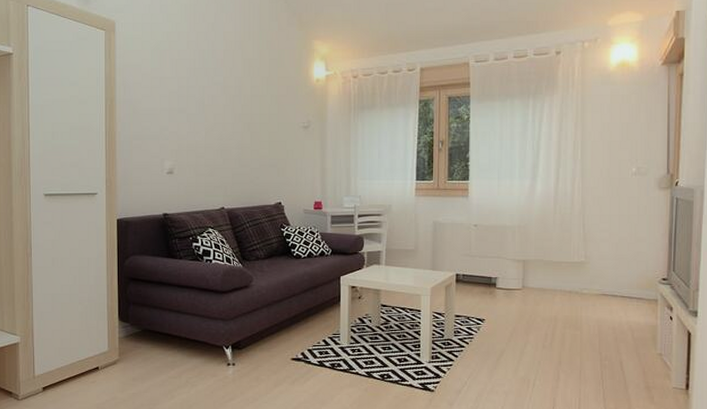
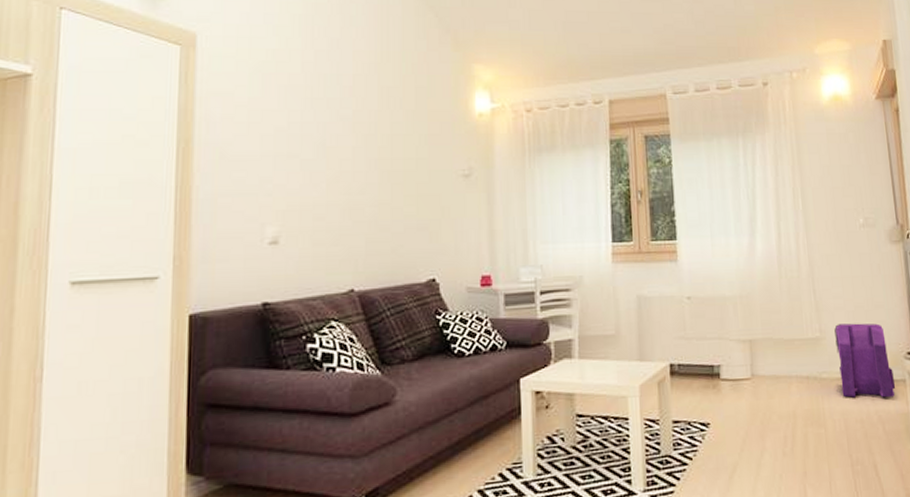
backpack: none [598,252,648,313] -> present [834,323,896,398]

